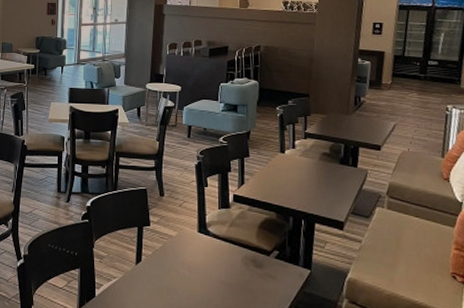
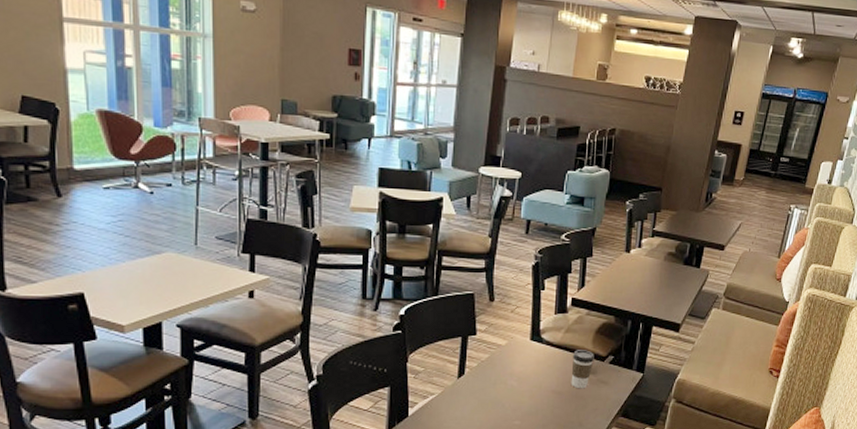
coffee cup: none [238,243,260,282] -> present [571,350,594,389]

